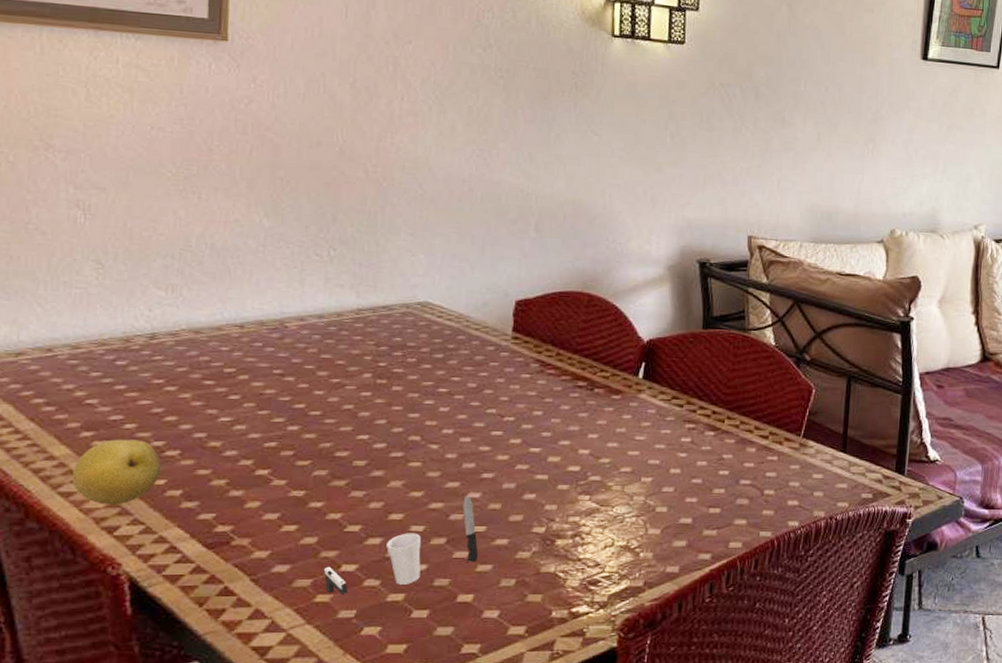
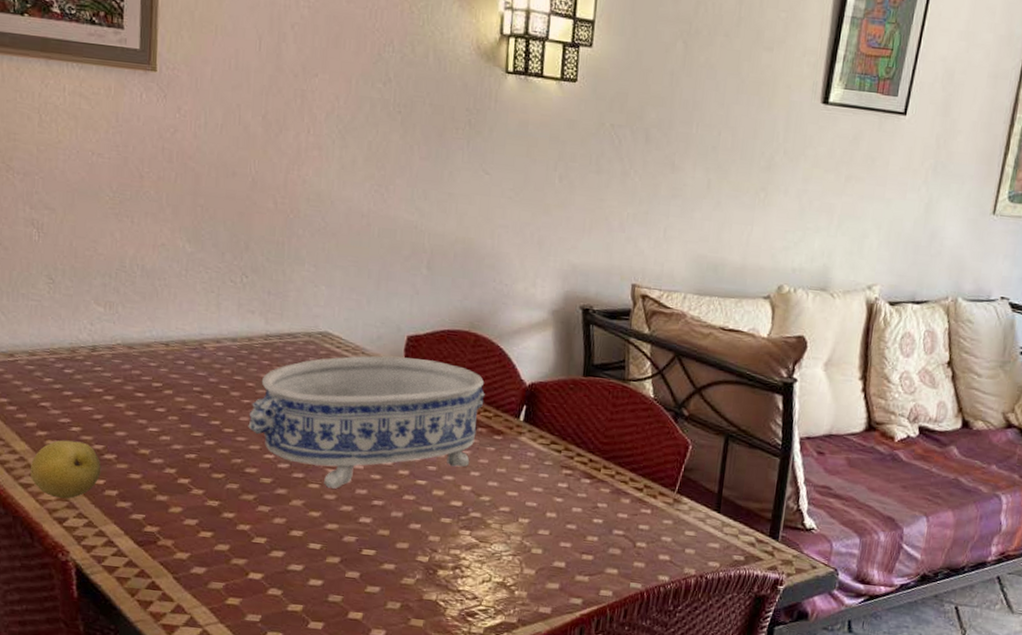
cup: present [323,496,479,596] -> none [233,520,368,601]
decorative bowl: none [338,322,601,465] -> present [248,355,485,489]

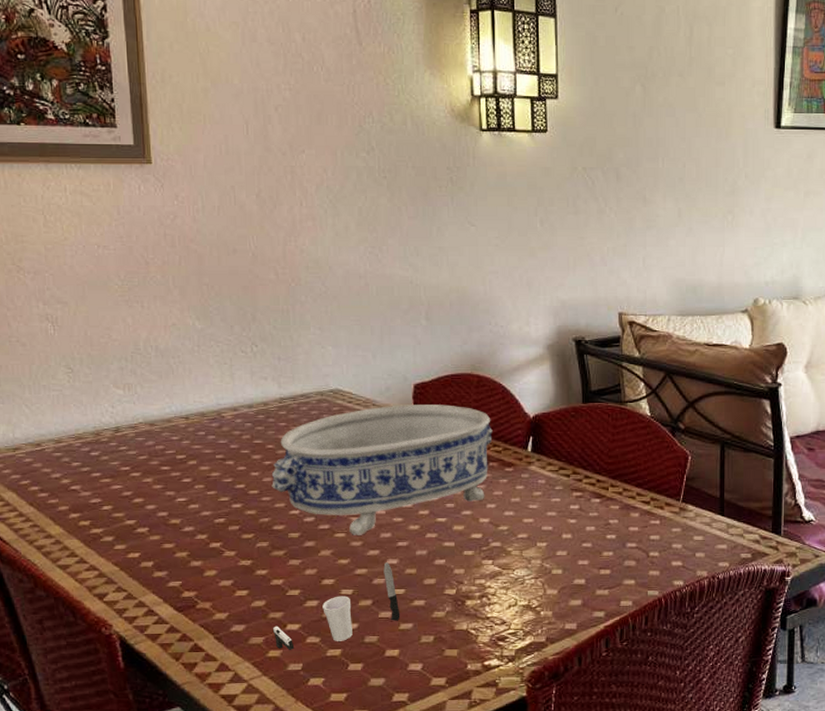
fruit: present [29,440,102,499] -> none [66,519,136,575]
cup: none [233,520,368,601] -> present [272,562,401,651]

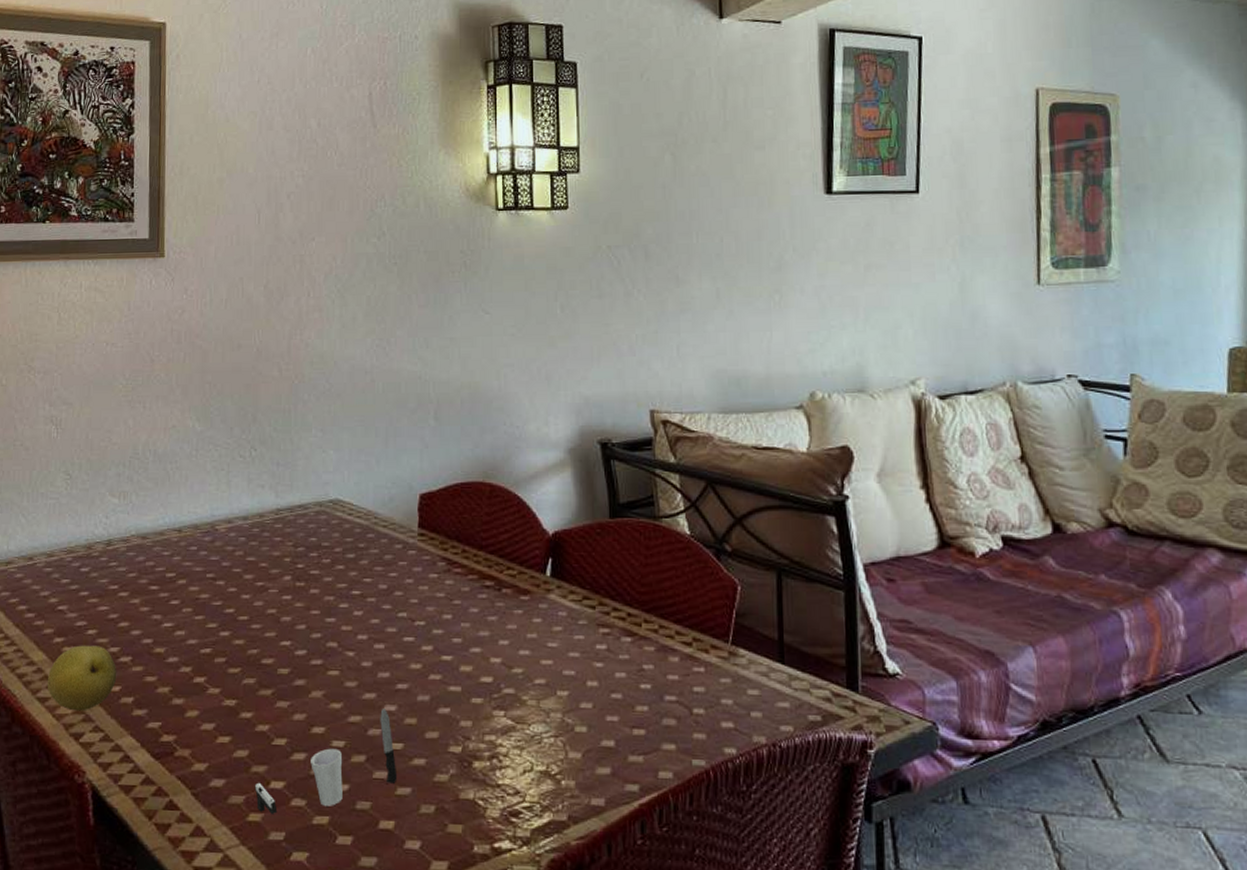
fruit: none [66,519,136,575] -> present [47,645,117,711]
decorative bowl: present [271,404,493,535] -> none [263,518,506,674]

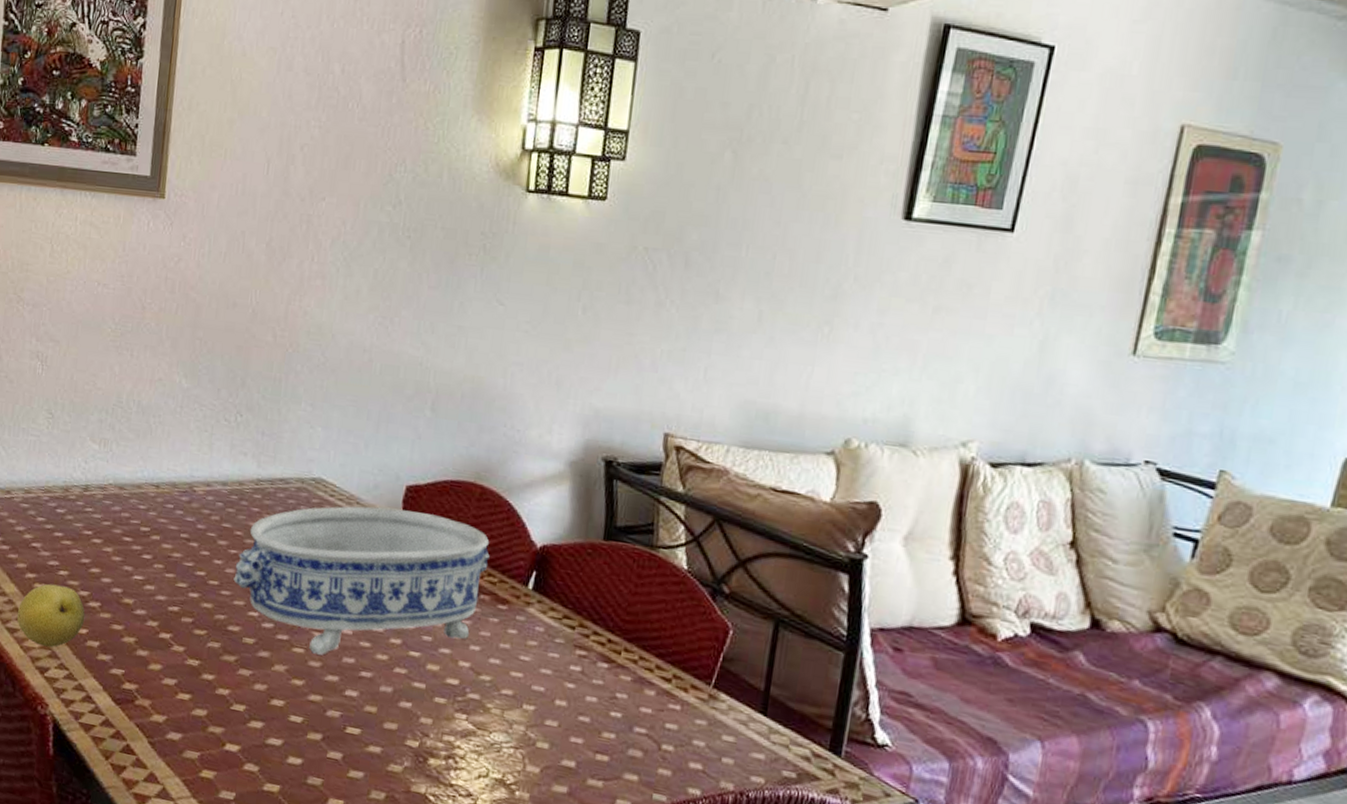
cup: present [254,709,398,815] -> none [209,692,352,777]
decorative bowl: none [263,518,506,674] -> present [233,506,490,655]

